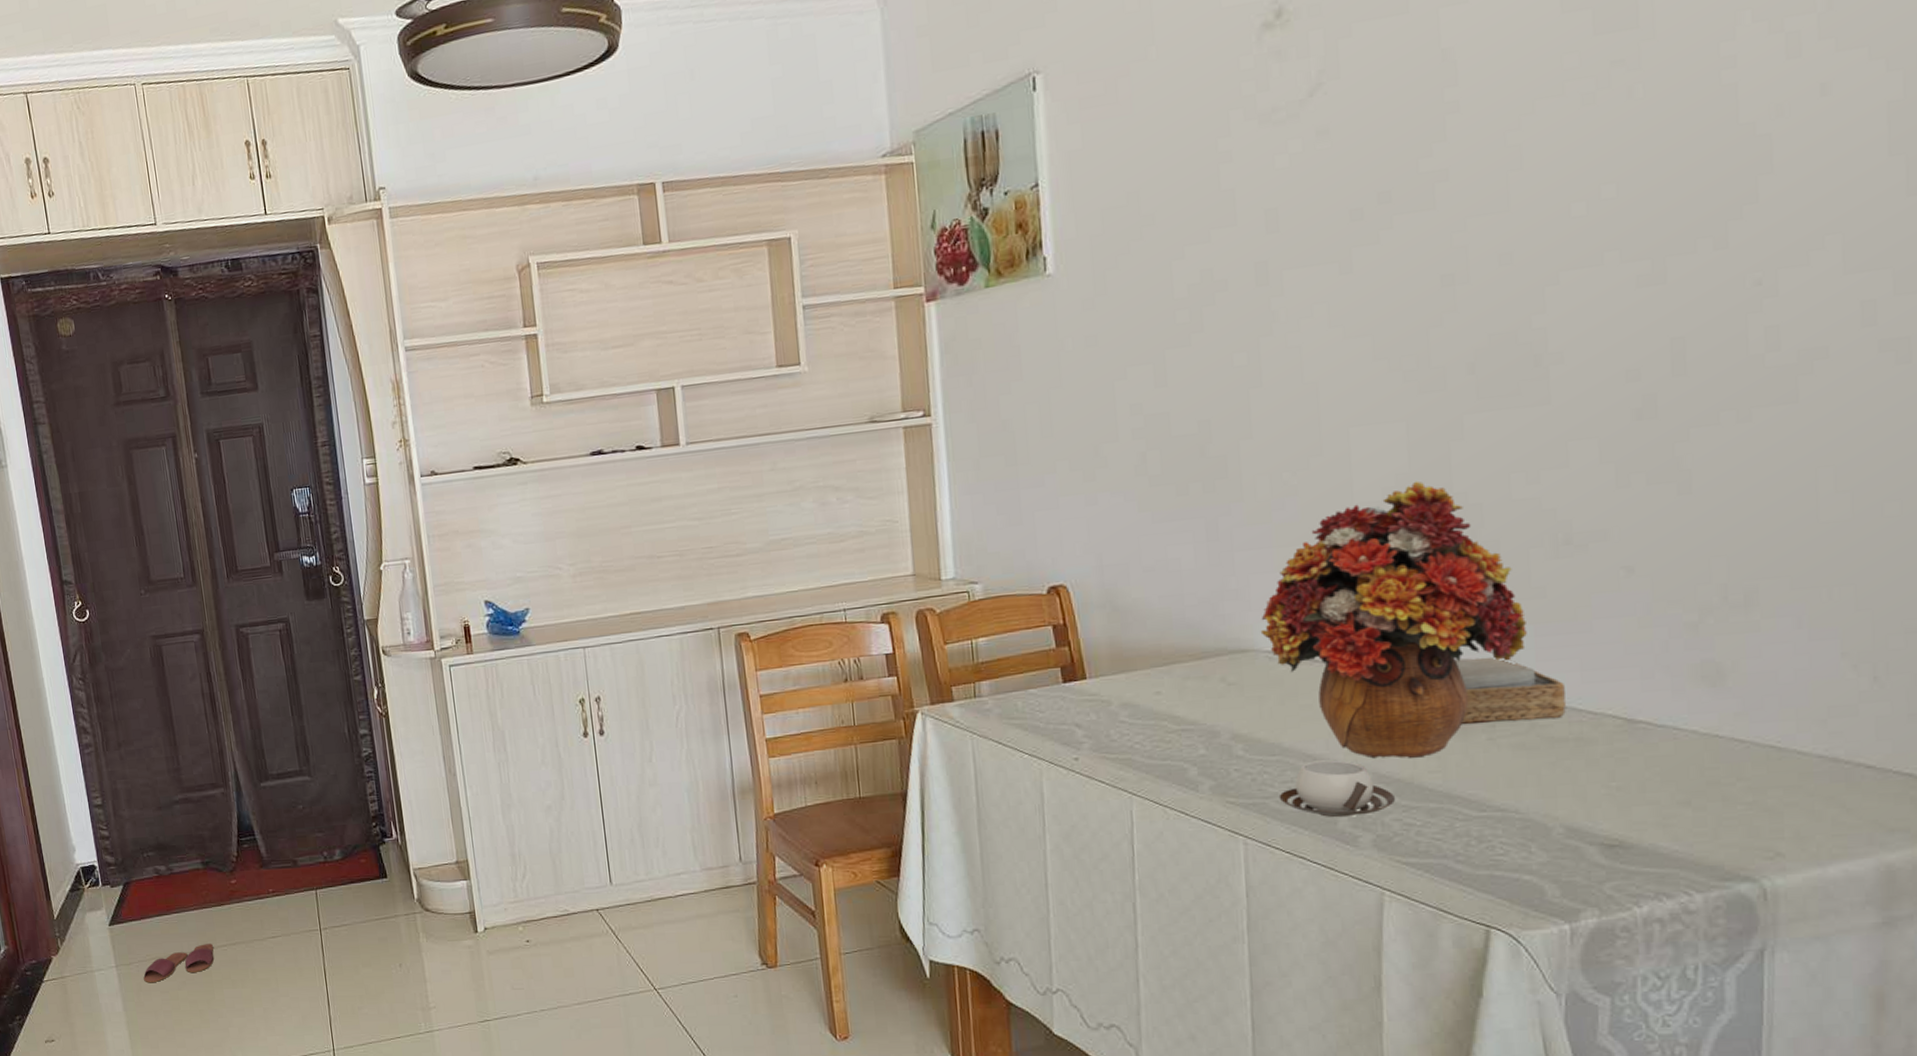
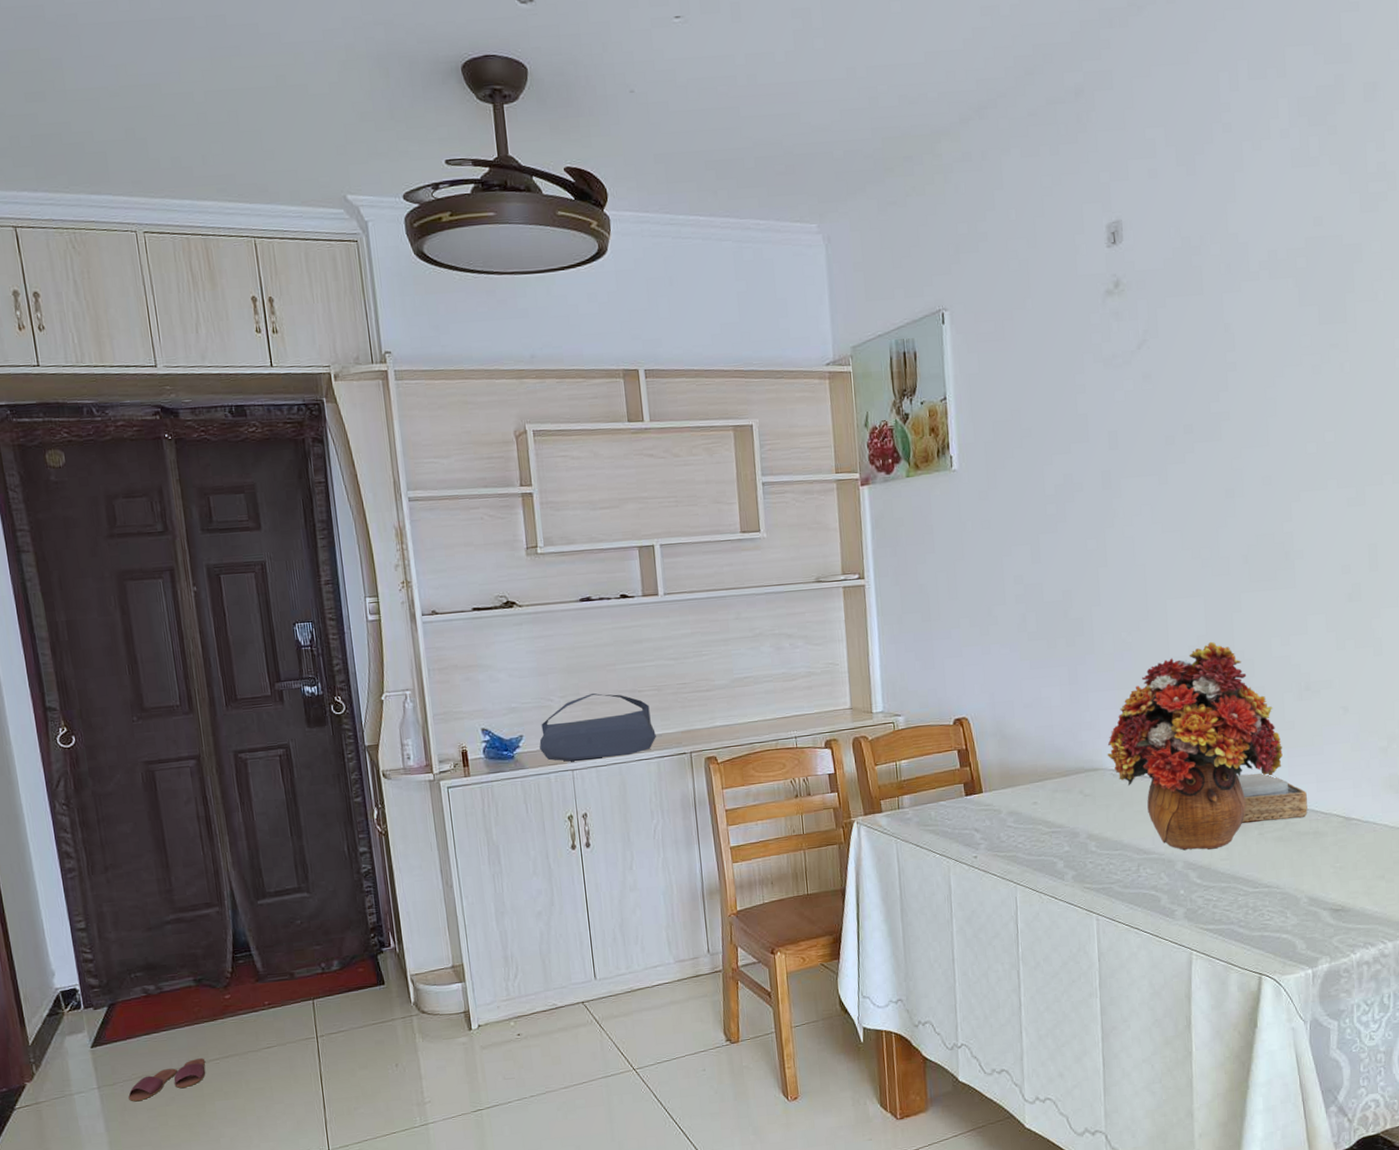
bag: none [546,560,678,638] -> present [539,693,656,762]
cup: present [1279,759,1396,818] -> none [1120,852,1200,897]

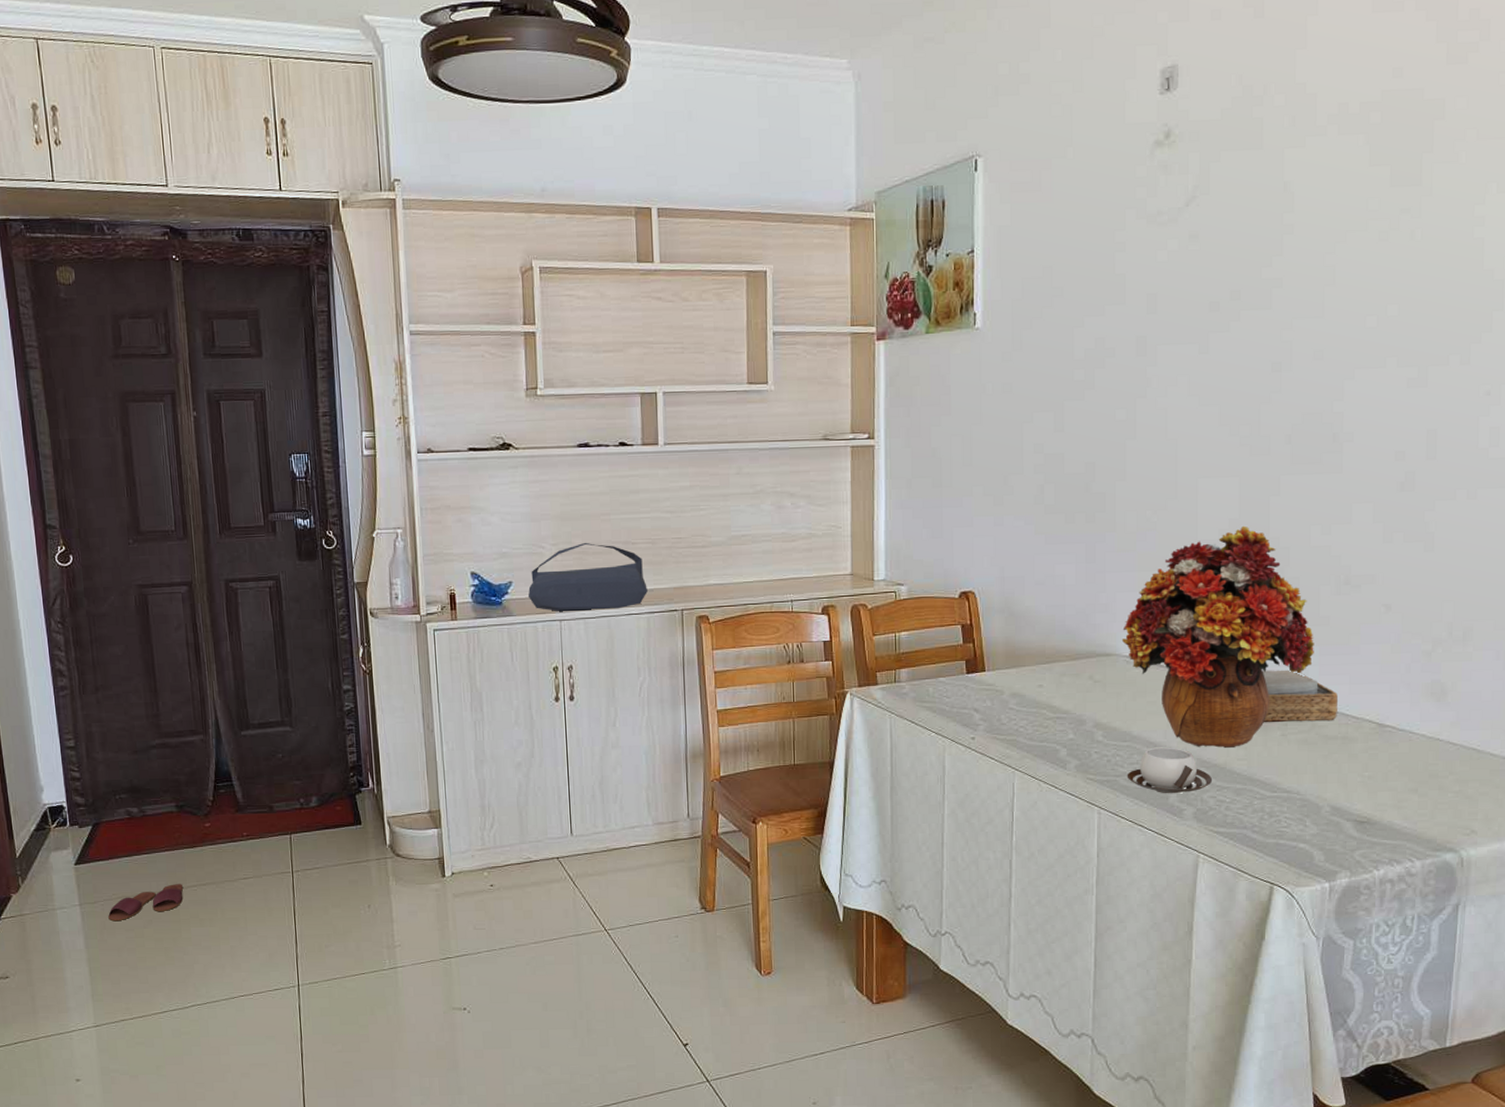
cup: none [1120,852,1200,897] -> present [1127,747,1213,794]

